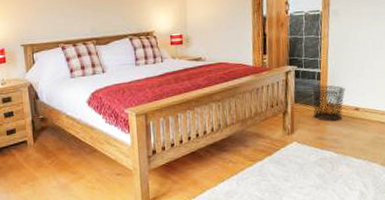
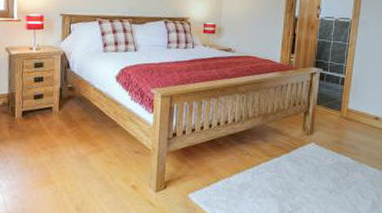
waste bin: present [311,85,345,122] -> none [334,90,367,128]

